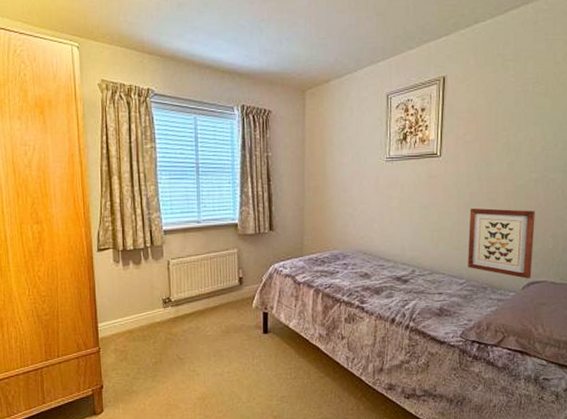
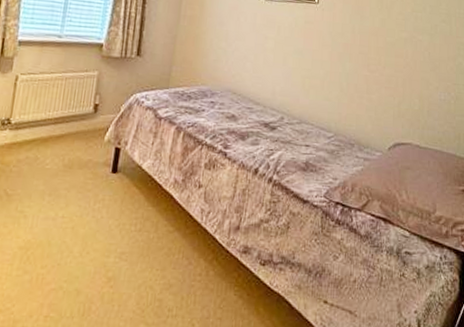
wall art: present [468,208,535,279] -> none [337,59,403,139]

